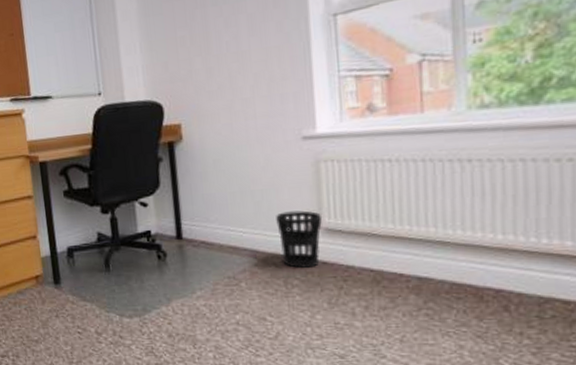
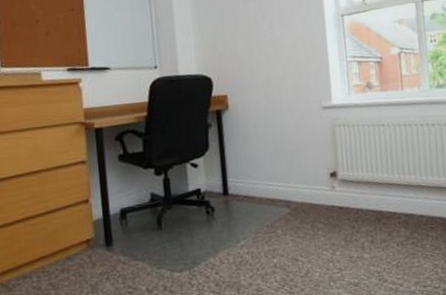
wastebasket: present [276,210,323,268] -> none [304,166,339,214]

